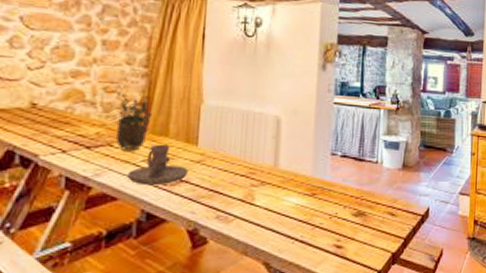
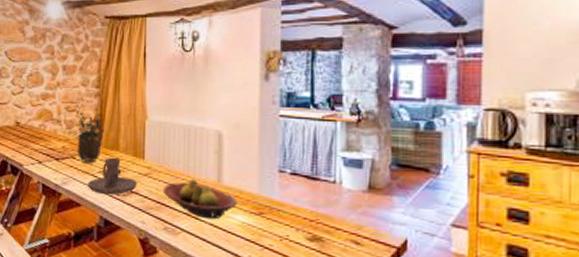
fruit bowl: none [216,165,293,204] -> present [162,179,239,220]

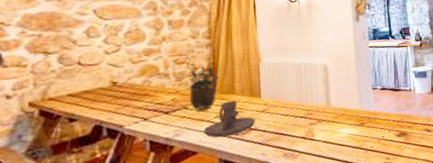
fruit bowl: present [162,179,239,220] -> none [280,107,345,139]

